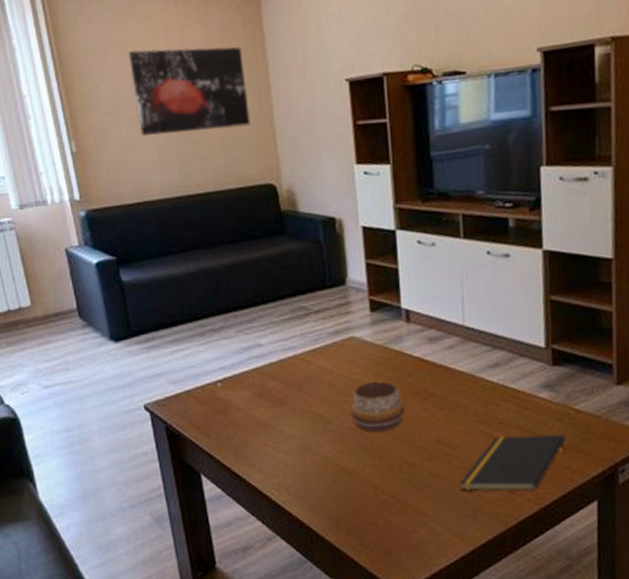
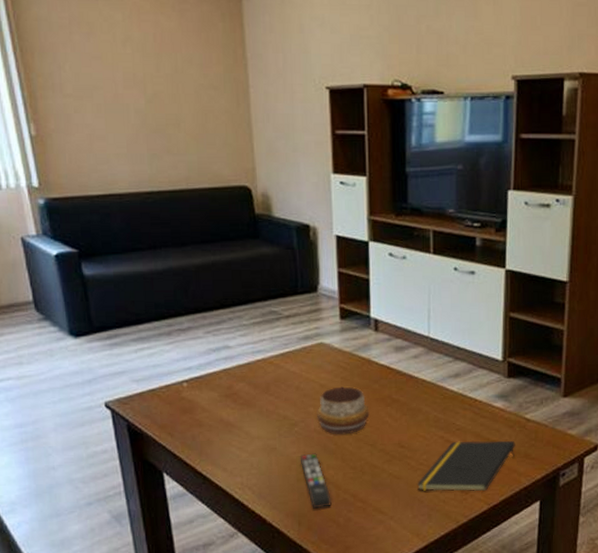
wall art: present [128,47,250,136] -> none [96,32,227,126]
remote control: none [335,452,371,511] -> present [299,453,333,509]

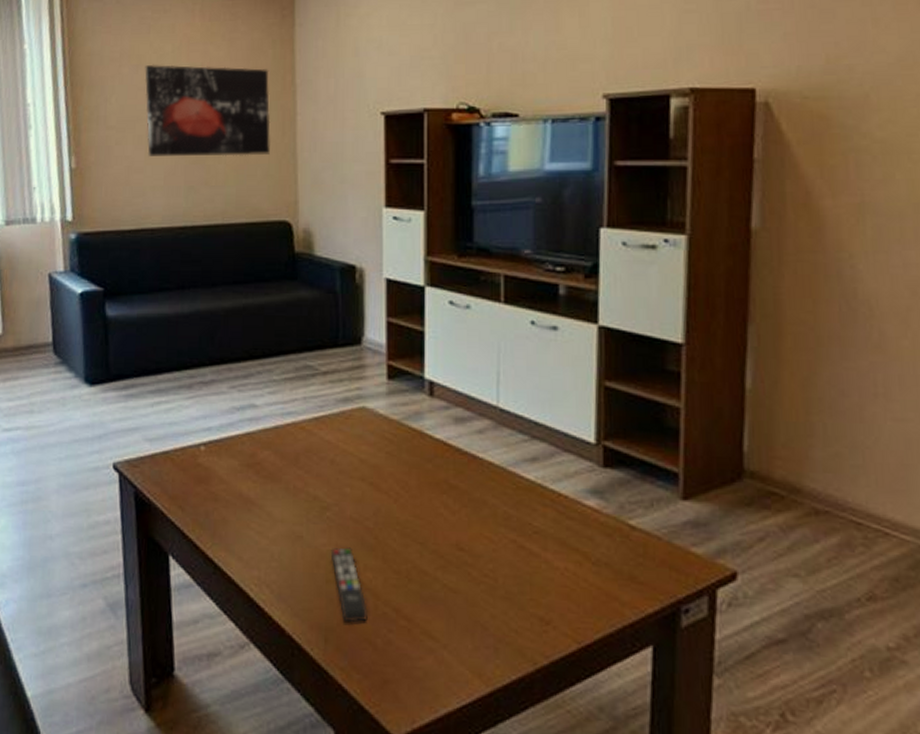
wall art: none [96,32,227,126] -> present [144,64,271,156]
decorative bowl: present [317,386,370,435] -> none [354,463,420,527]
notepad: present [416,440,515,492] -> none [479,549,616,623]

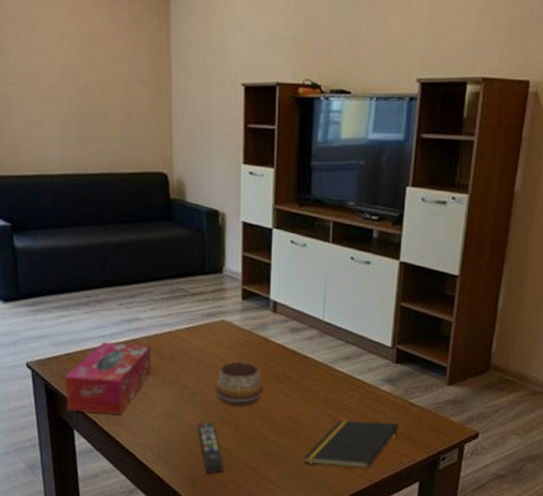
wall art: present [144,64,271,156] -> none [38,28,150,116]
tissue box: none [159,435,271,536] -> present [64,341,152,415]
decorative bowl: none [354,463,420,527] -> present [215,362,264,407]
notepad: none [479,549,616,623] -> present [303,420,399,469]

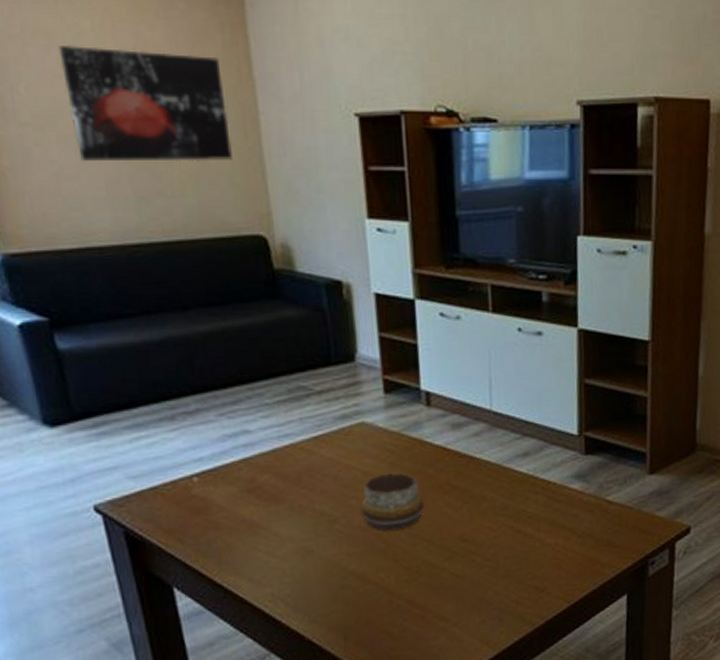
wall art: none [38,28,150,116] -> present [58,44,232,162]
tissue box: present [64,341,152,415] -> none [152,463,274,563]
remote control: present [197,421,225,473] -> none [342,553,385,620]
notepad: present [303,420,399,469] -> none [483,527,597,591]

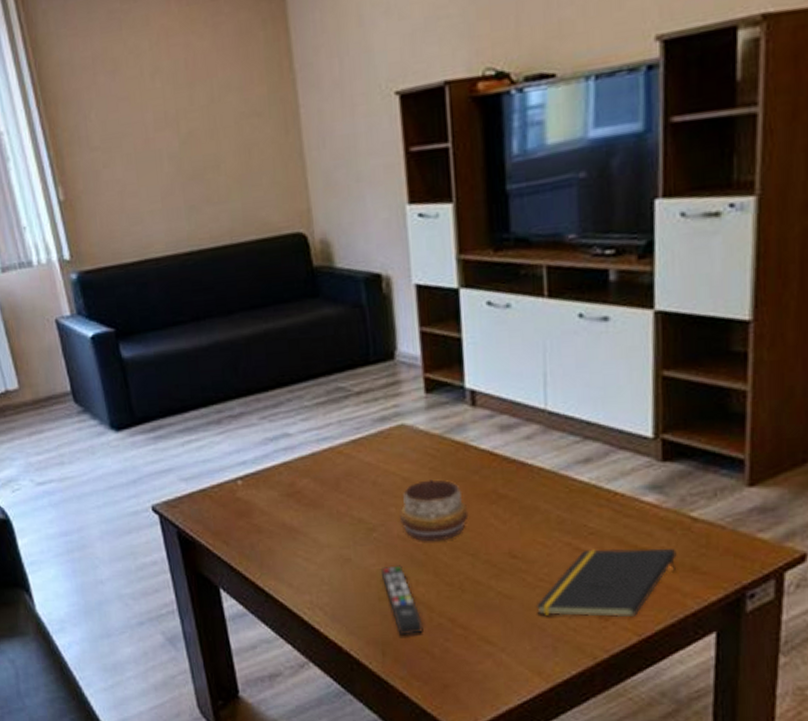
wall art: present [58,44,232,162] -> none [122,56,274,177]
remote control: none [342,553,385,620] -> present [380,565,424,636]
notepad: none [483,527,597,591] -> present [535,548,677,618]

